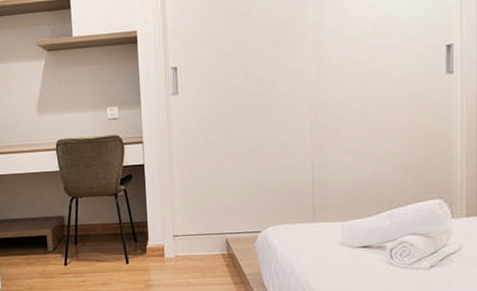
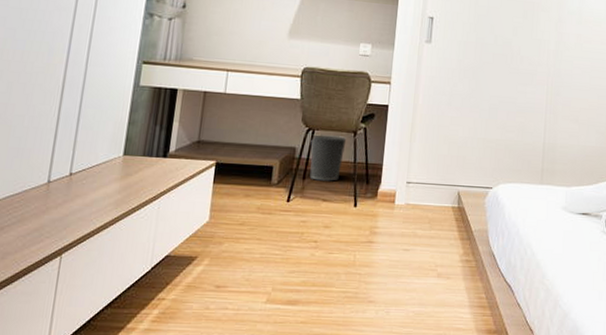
wastebasket: none [76,200,109,244] -> present [309,134,347,181]

